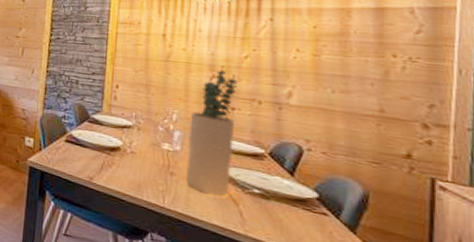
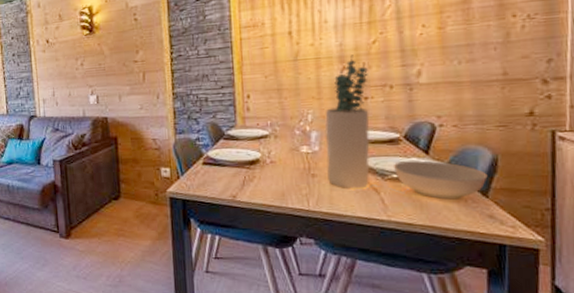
bowl: none [254,177,357,229] -> present [393,160,488,200]

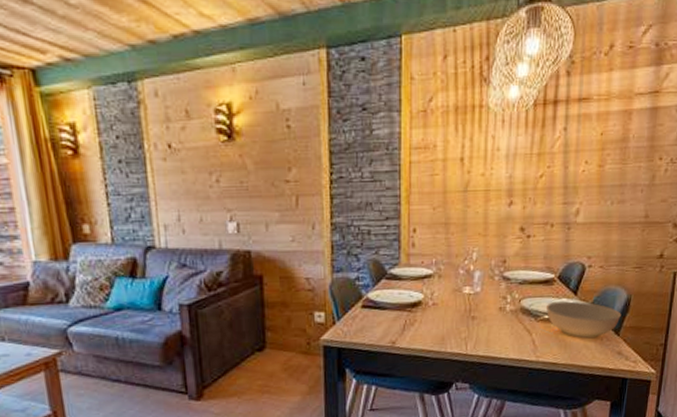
vase: present [325,55,370,190] -> none [487,189,533,332]

